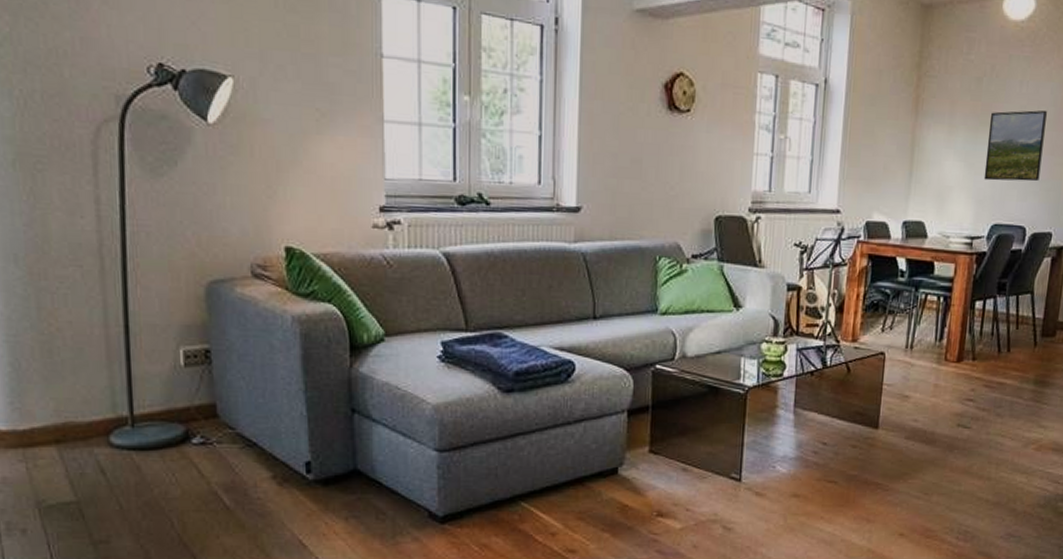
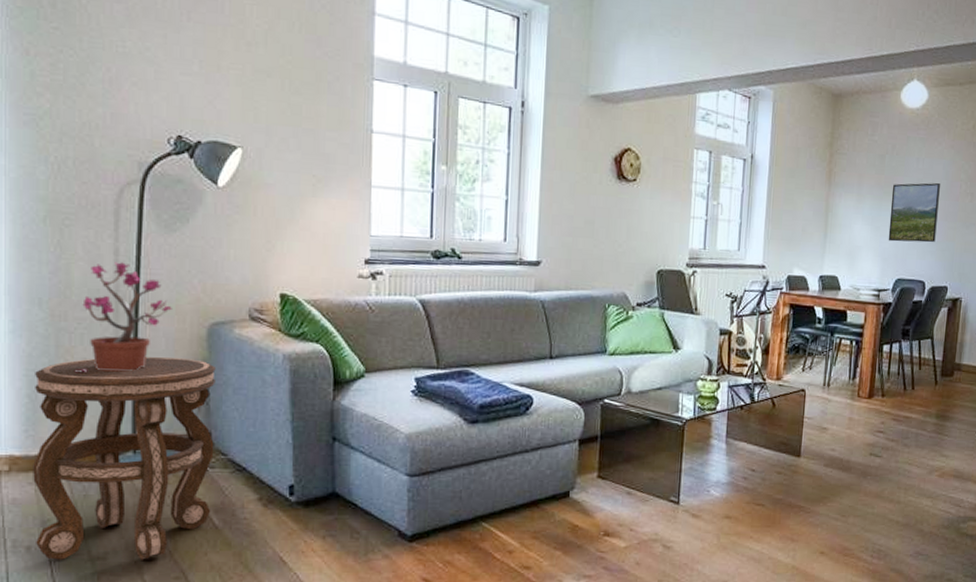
side table: none [16,319,221,544] -> present [33,356,216,560]
potted plant: none [59,212,164,339] -> present [74,262,172,373]

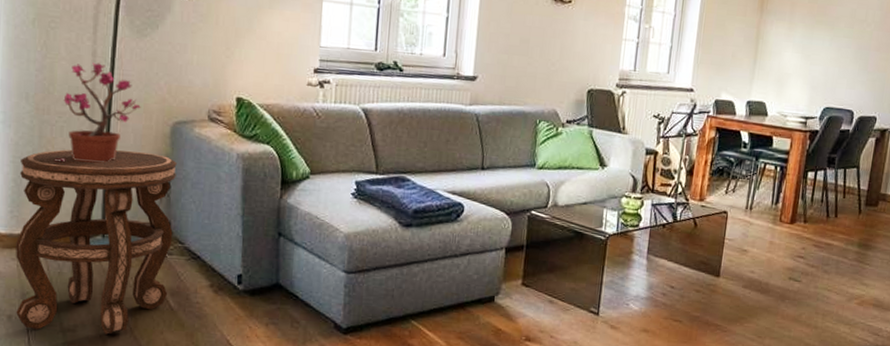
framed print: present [888,182,940,243] -> none [818,13,874,73]

